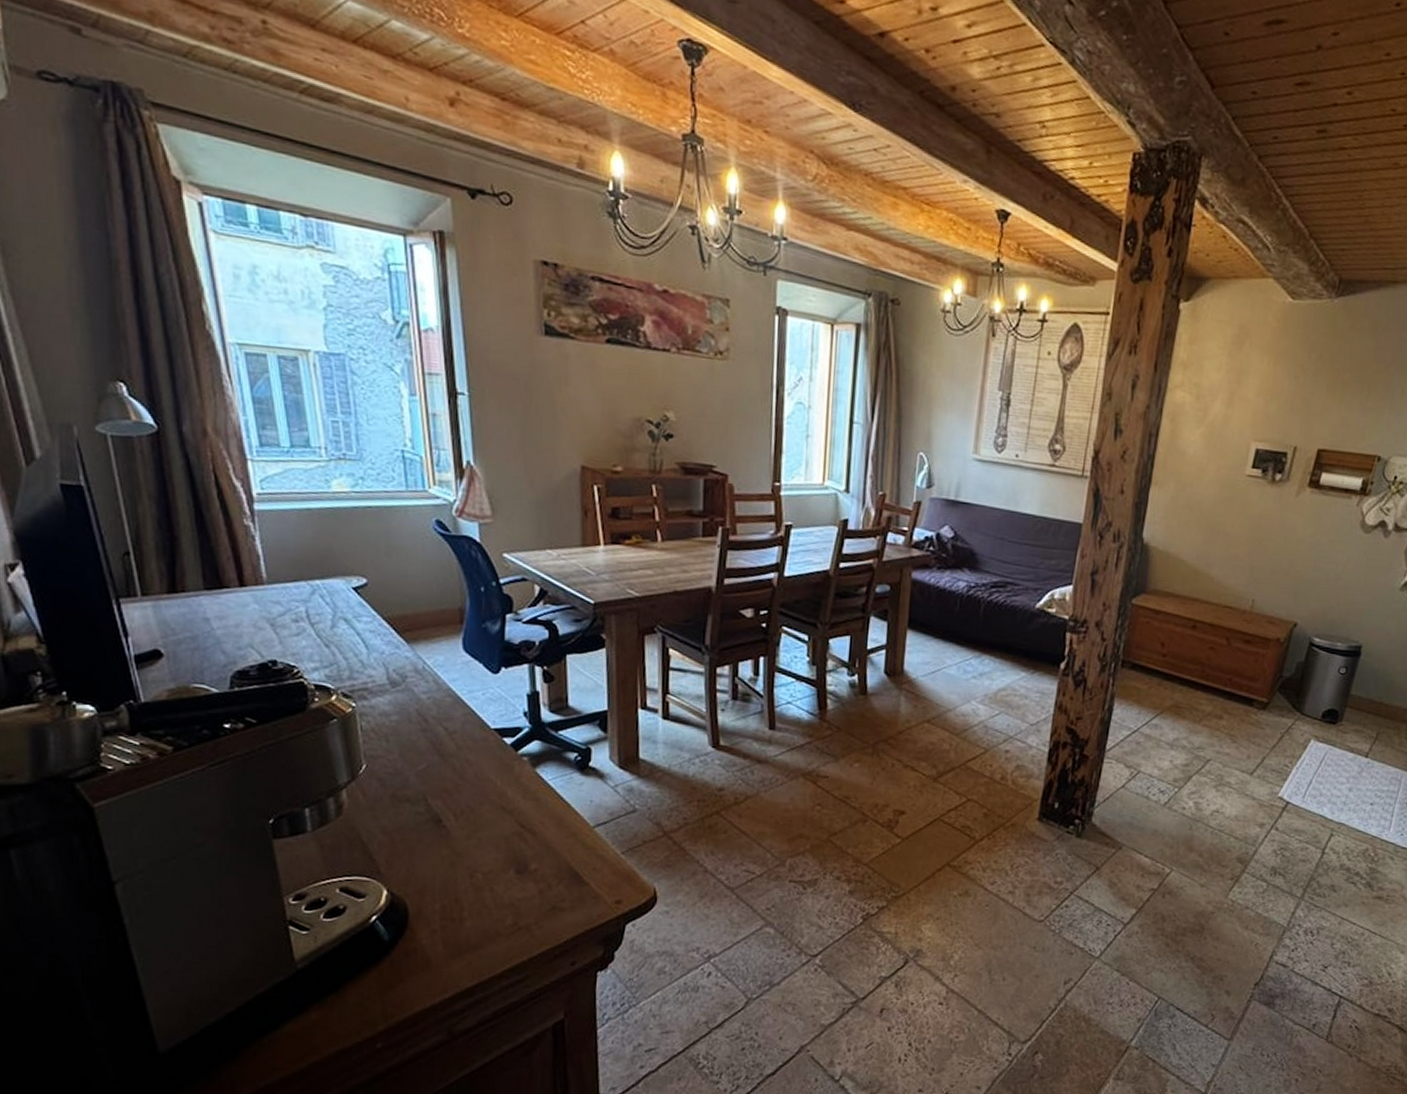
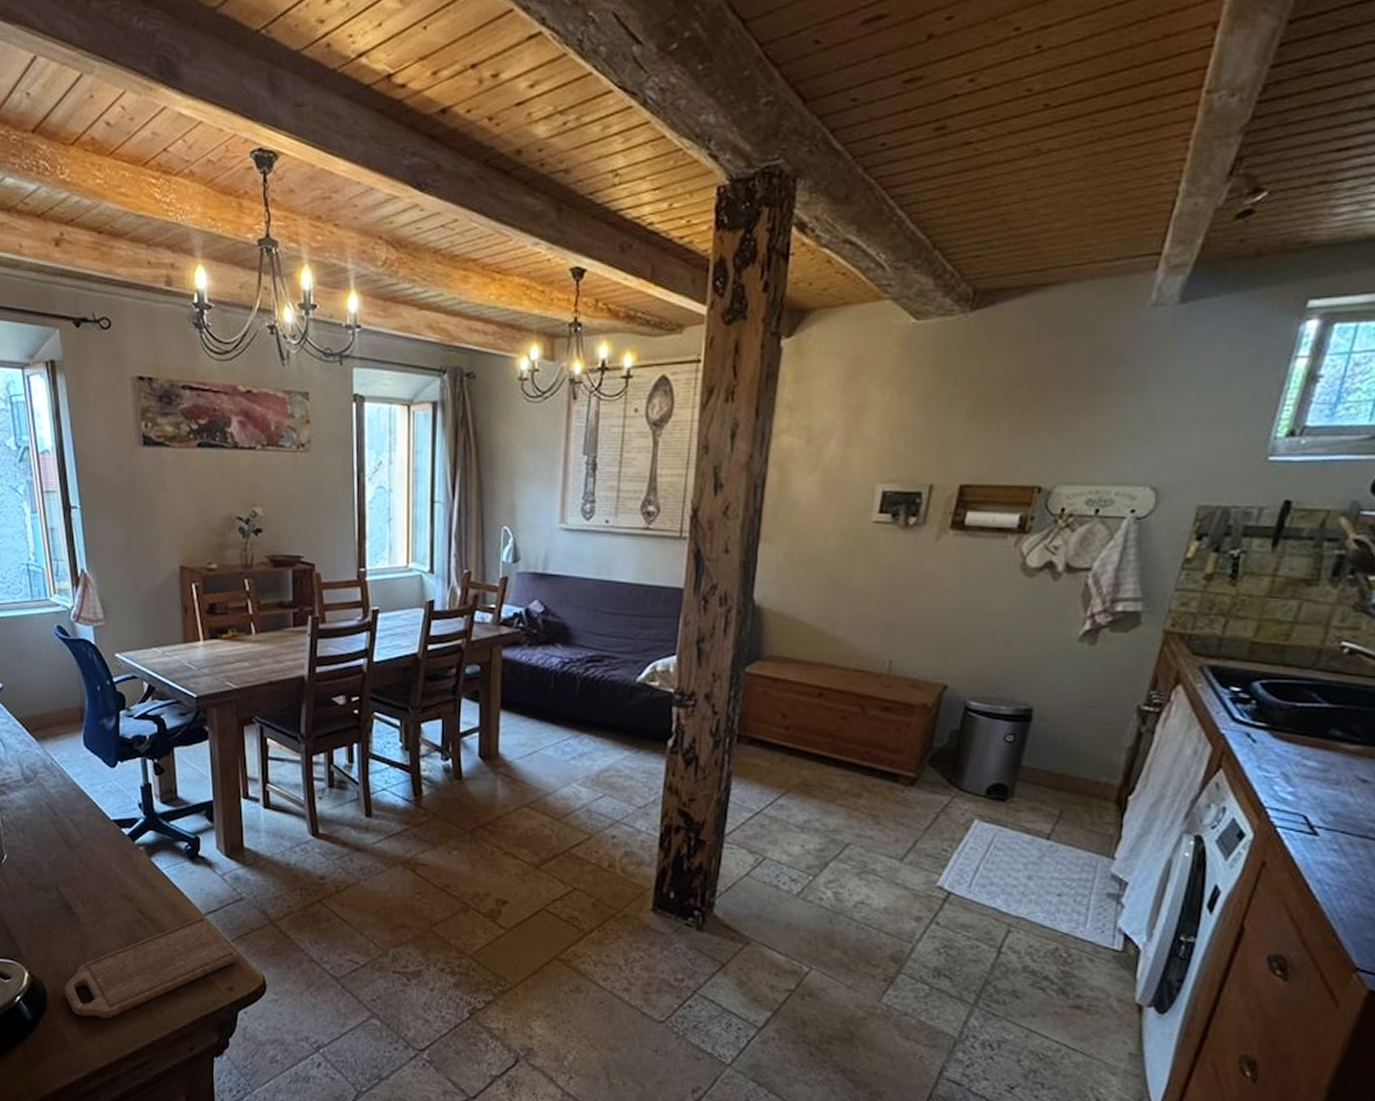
cutting board: none [429,829,628,937] -> present [64,917,238,1020]

